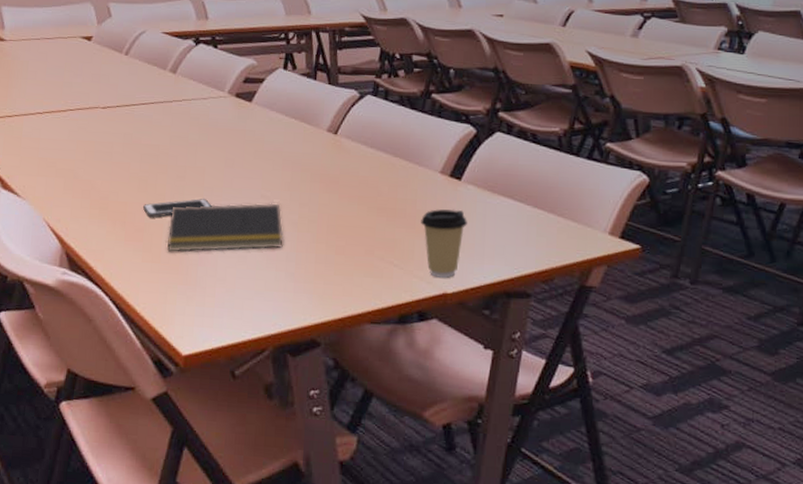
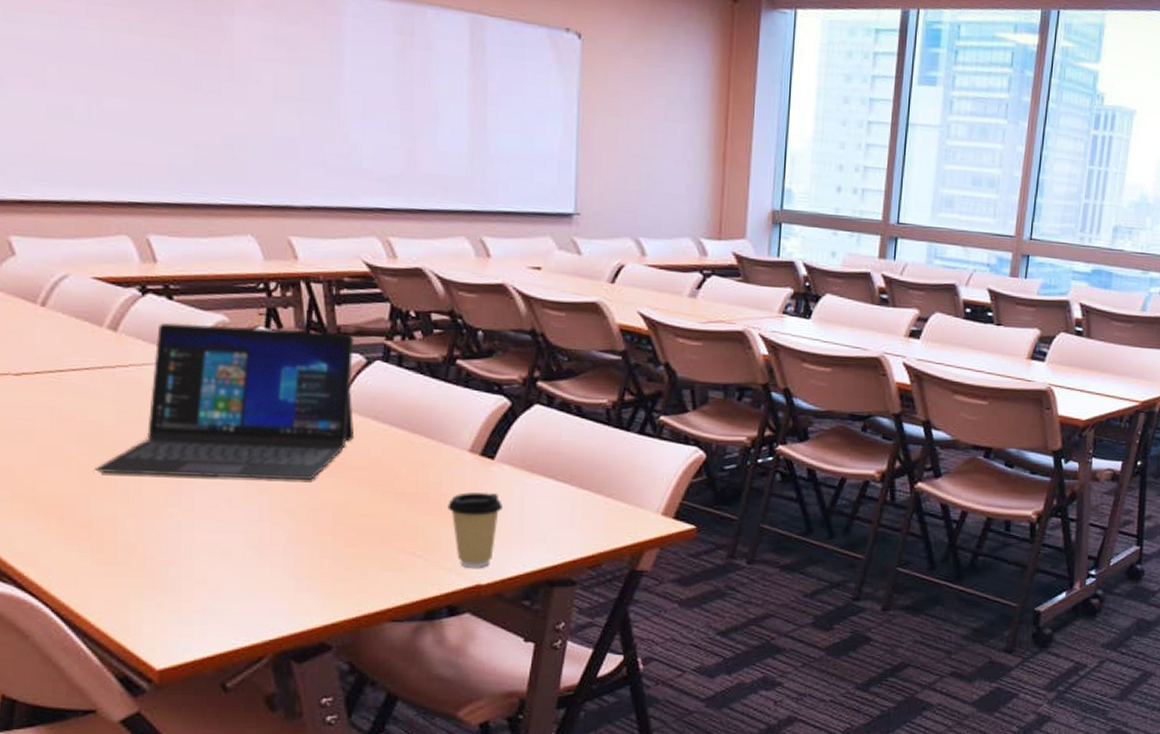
cell phone: present [143,198,213,217] -> none [87,486,183,510]
laptop: none [151,66,350,195] -> present [95,322,355,480]
notepad: present [167,203,284,253] -> none [123,490,278,551]

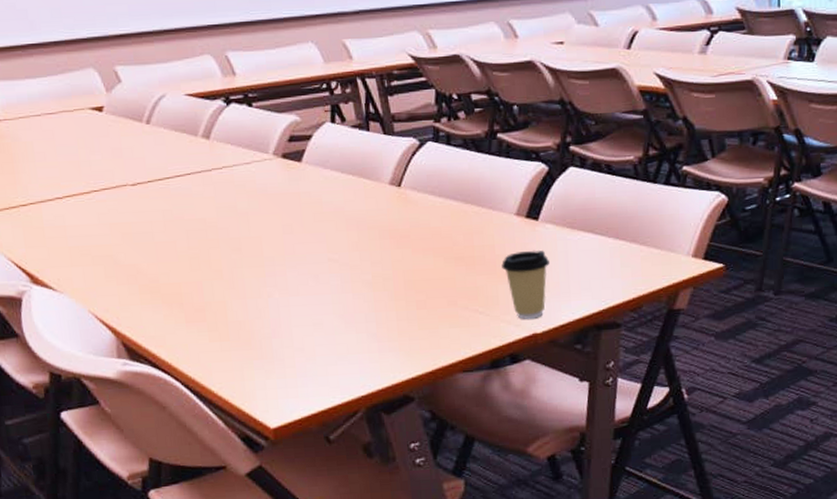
laptop: present [95,322,355,480] -> none [204,120,416,263]

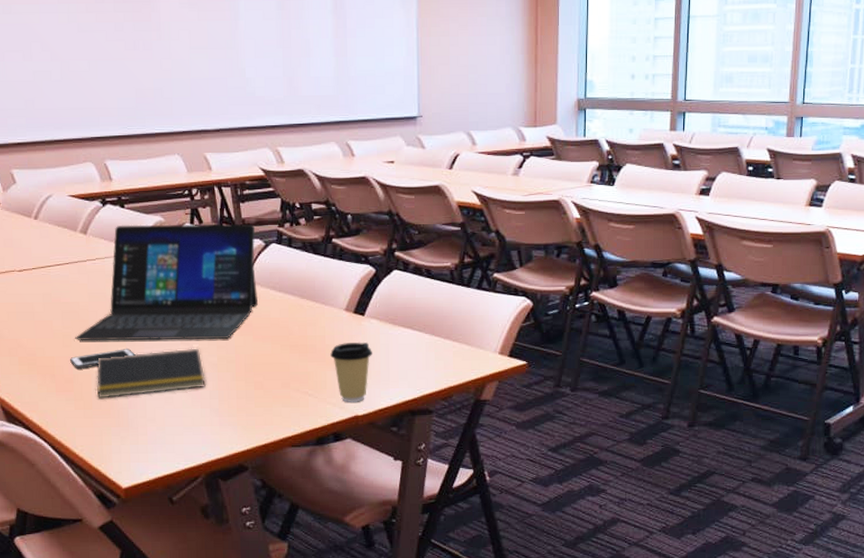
cell phone: none [200,269,278,295] -> present [70,349,137,368]
laptop: none [204,120,416,263] -> present [75,223,259,341]
notepad: none [231,265,360,328] -> present [96,348,206,398]

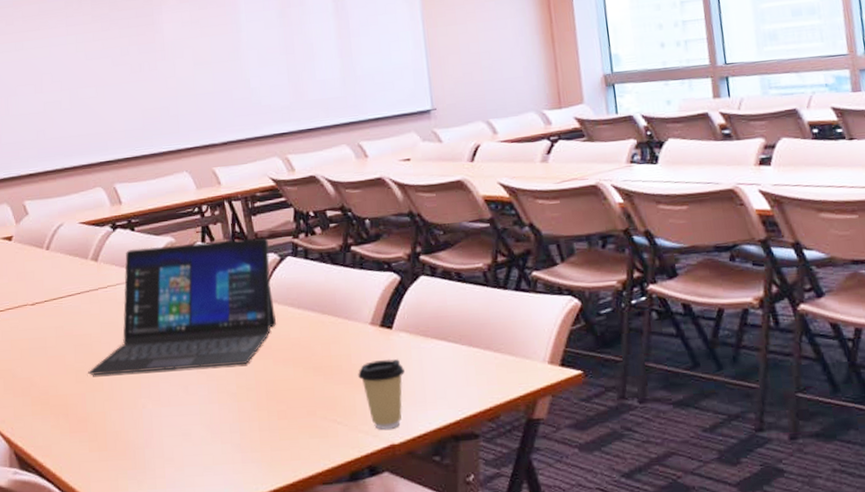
cell phone: present [70,349,137,368] -> none [83,381,152,406]
notepad: present [96,348,206,398] -> none [110,376,225,438]

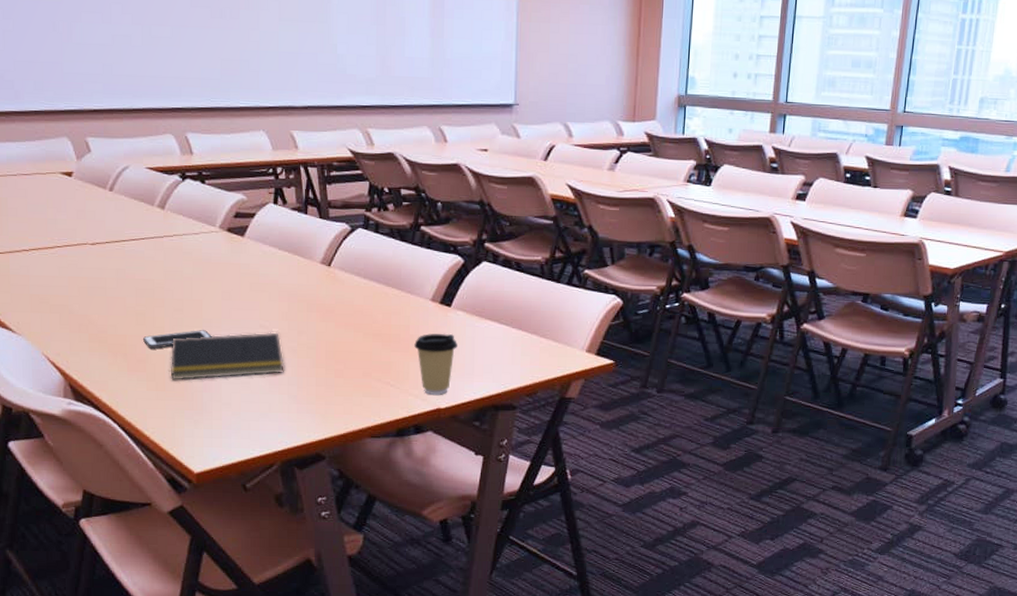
cell phone: none [83,381,152,406] -> present [143,330,213,348]
laptop: present [88,238,277,376] -> none [149,201,342,324]
notepad: none [110,376,225,438] -> present [170,332,284,381]

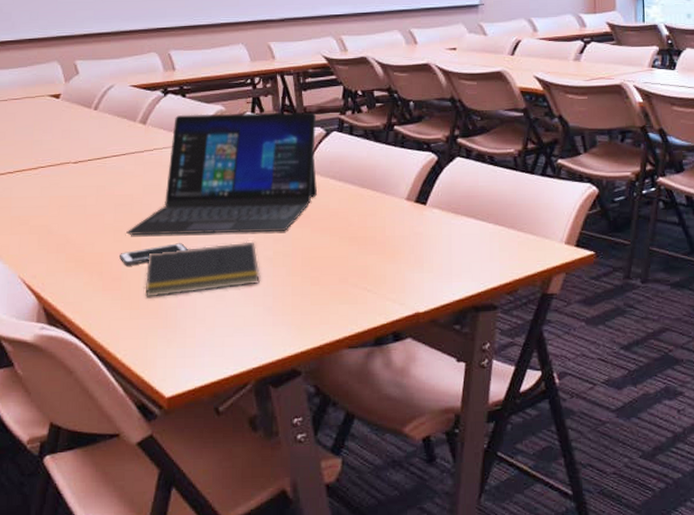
laptop: none [149,201,342,324] -> present [126,112,318,236]
coffee cup: present [414,333,457,395] -> none [391,232,434,298]

